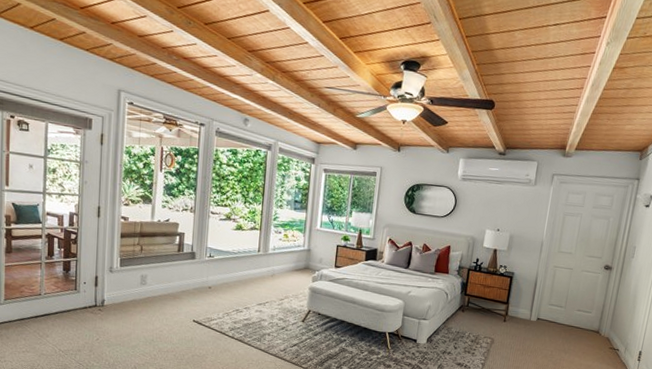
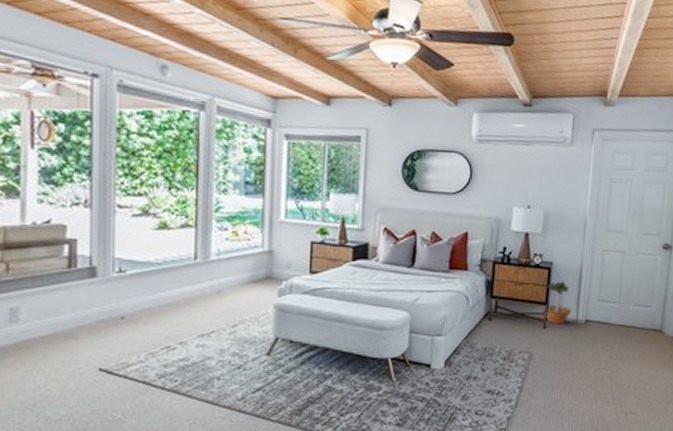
potted tree: none [504,285,527,320] -> present [543,278,572,325]

